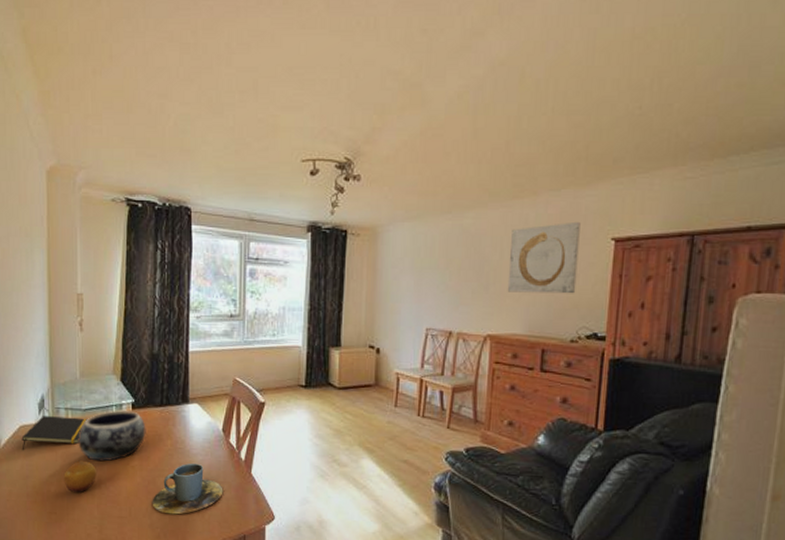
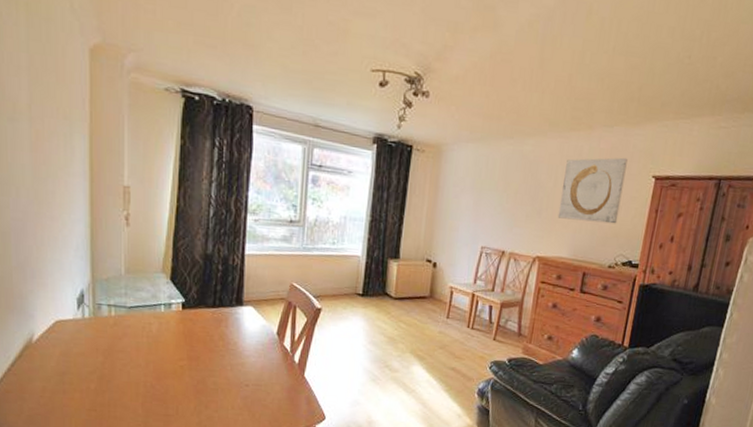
notepad: present [21,416,88,451] -> none [57,311,133,347]
fruit: present [63,460,96,494] -> none [105,358,142,391]
decorative bowl: present [78,410,146,462] -> none [122,309,197,361]
cup: present [152,463,223,515] -> none [200,364,275,414]

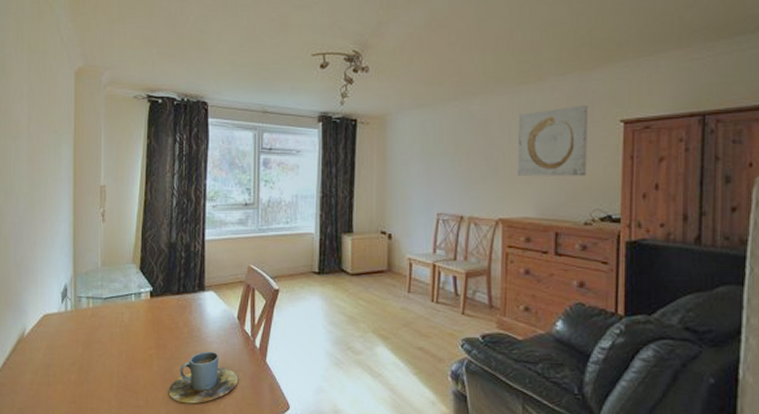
cup: none [200,364,275,414] -> present [168,351,239,404]

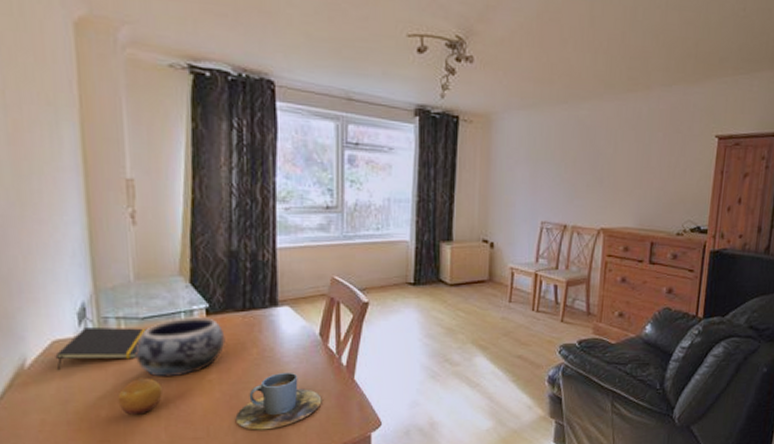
notepad: none [44,305,108,340] -> present [55,328,148,371]
fruit: none [83,349,115,382] -> present [117,378,162,416]
decorative bowl: none [98,299,164,350] -> present [135,317,226,377]
wall art: present [517,105,588,176] -> none [620,118,689,189]

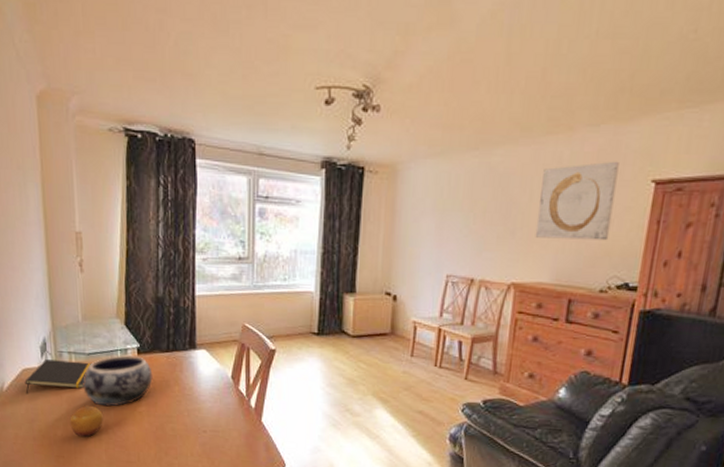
cup: present [235,372,322,430] -> none [160,409,233,461]
wall art: none [620,118,689,189] -> present [535,161,619,241]

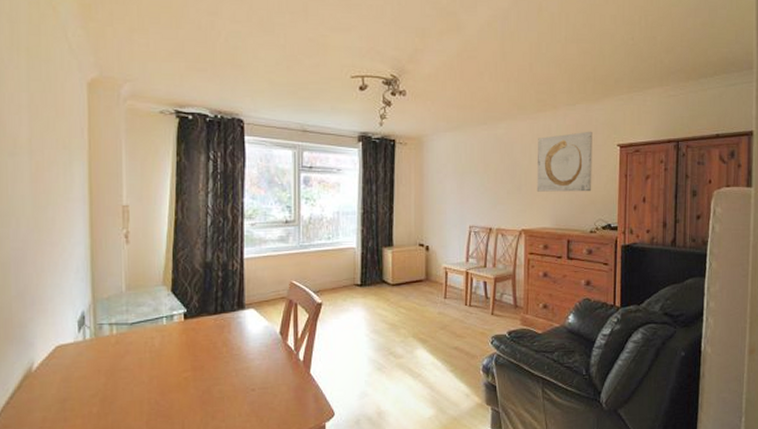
notepad: present [24,359,92,395] -> none [58,332,135,373]
fruit: present [70,405,103,438] -> none [107,376,145,412]
decorative bowl: present [83,355,153,407] -> none [124,321,200,376]

